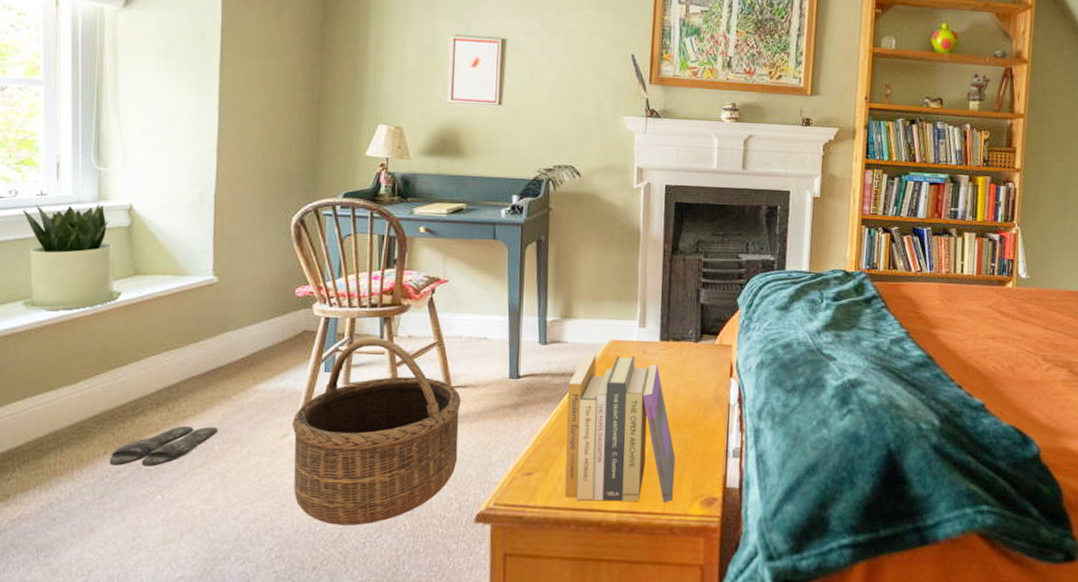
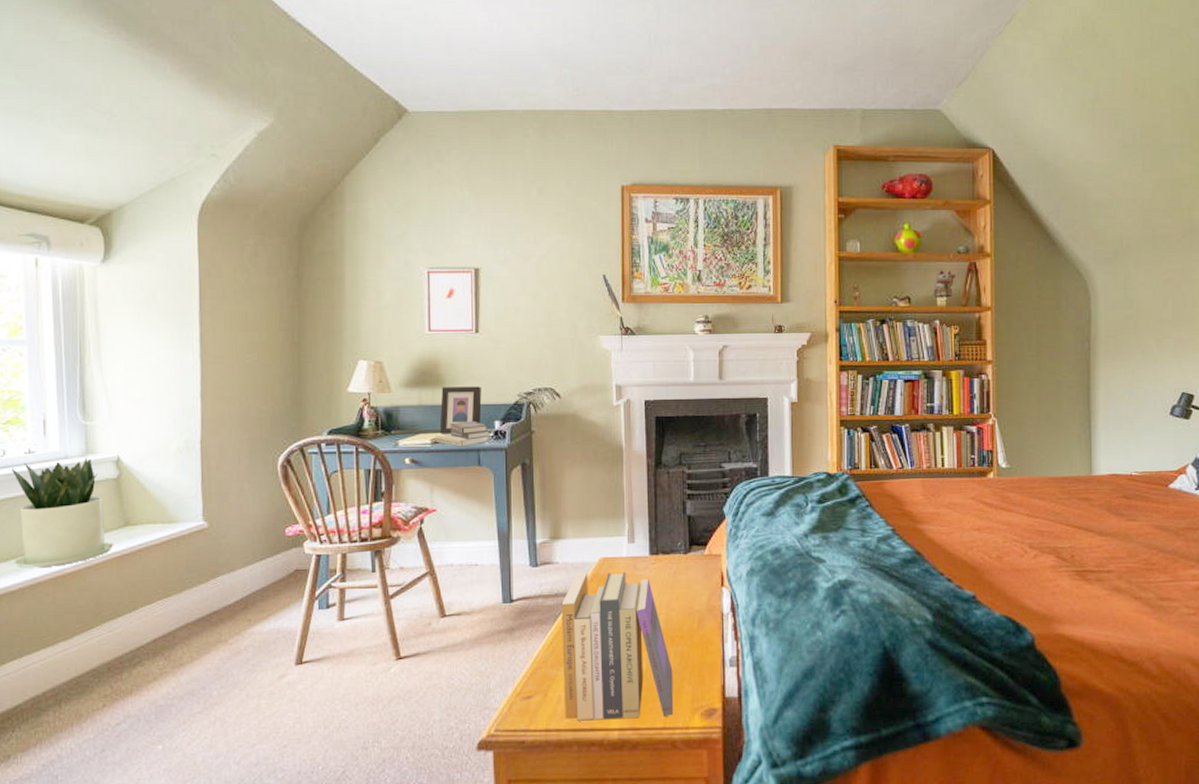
slippers: present [109,425,218,466] -> none [108,672,215,718]
basket: present [292,337,461,525] -> none [289,571,456,763]
books: none [452,193,507,219] -> present [436,420,490,447]
picture frame: none [456,157,501,205] -> present [439,386,482,434]

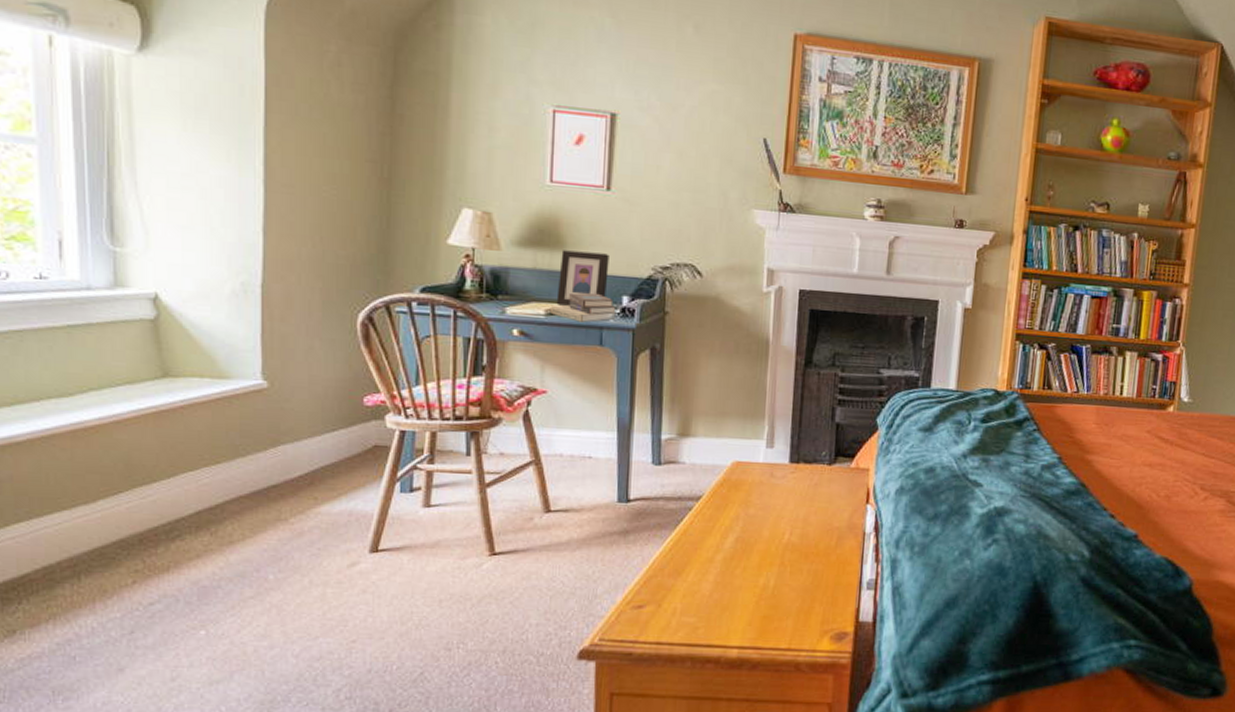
planter: present [11,458,114,569] -> none [16,290,150,418]
books: present [561,571,674,721] -> none [679,476,804,637]
decorative figurine: present [933,270,957,298] -> none [1135,176,1163,209]

